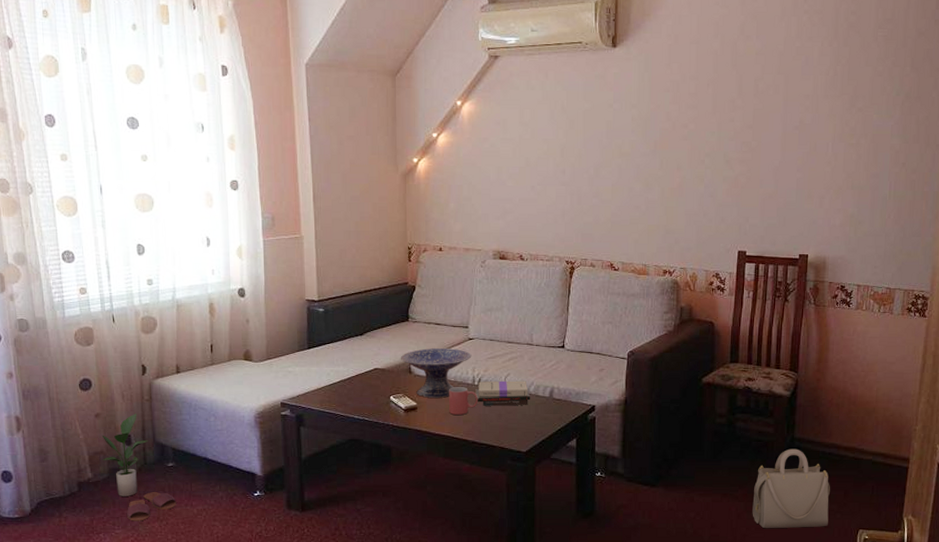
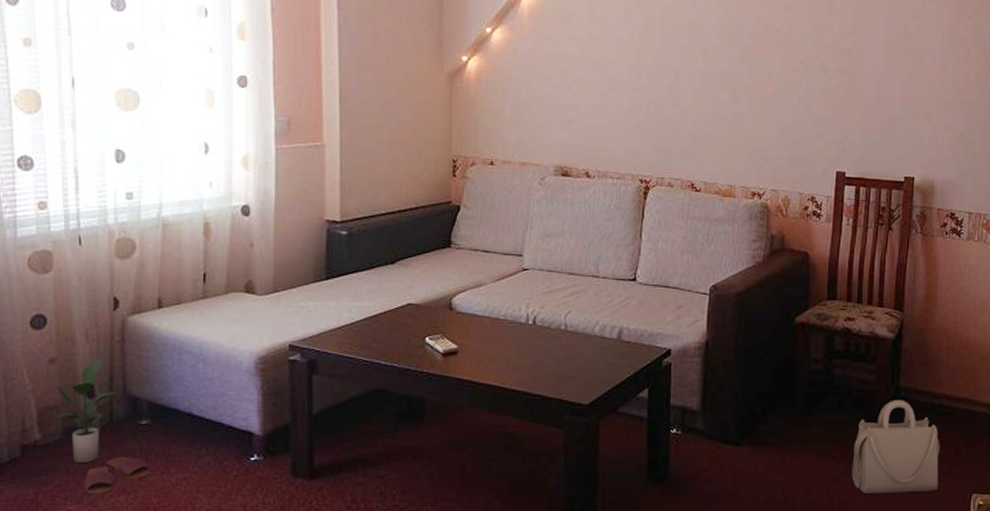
decorative bowl: present [400,348,472,398] -> none [439,280,526,340]
mug: present [448,387,479,415] -> none [496,326,533,360]
books: present [475,380,531,406] -> none [529,319,595,350]

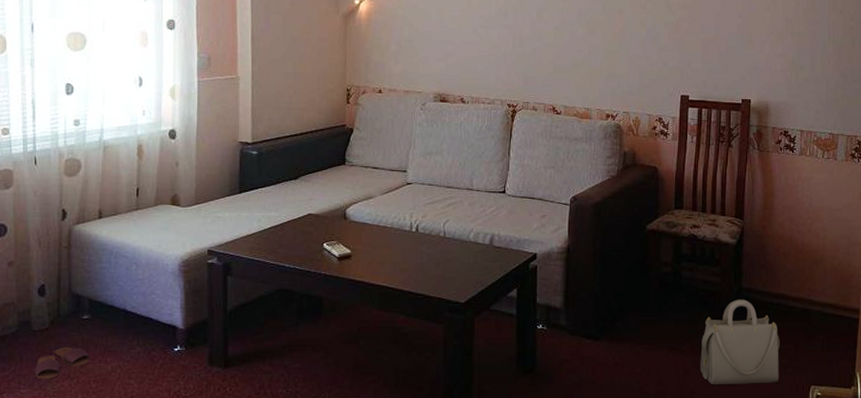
potted plant: present [54,358,118,463] -> none [11,262,64,352]

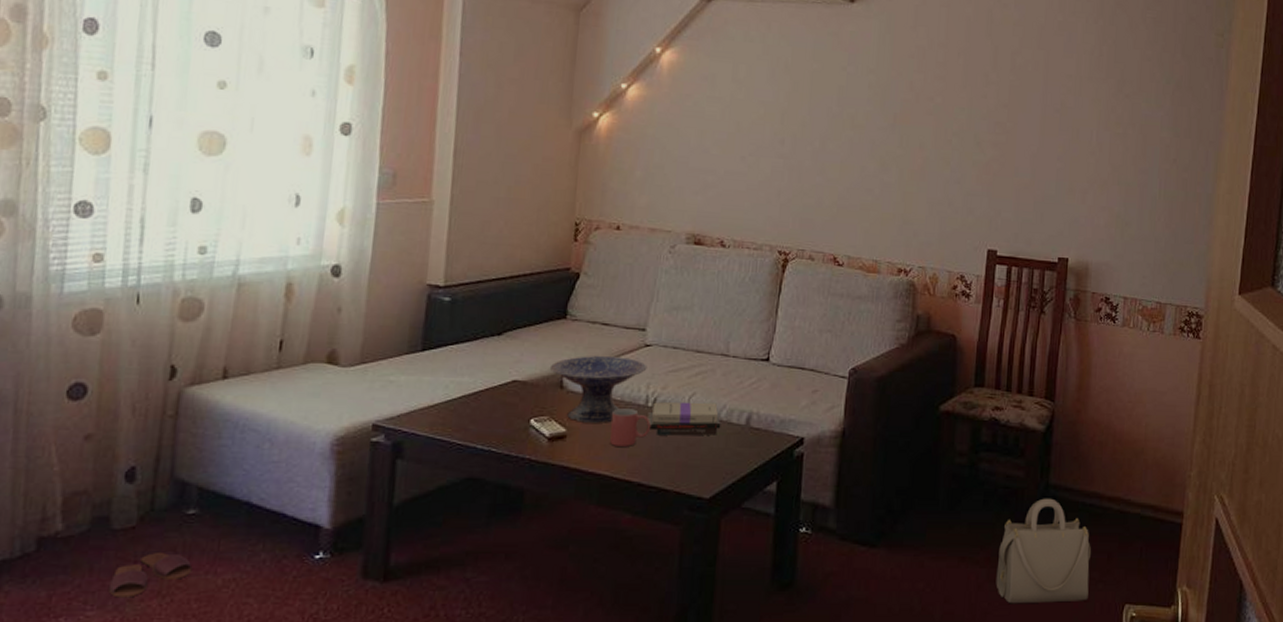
decorative bowl: none [335,193,410,245] -> present [549,356,648,423]
mug: none [384,234,416,263] -> present [610,408,652,447]
books: none [413,227,470,254] -> present [647,402,721,436]

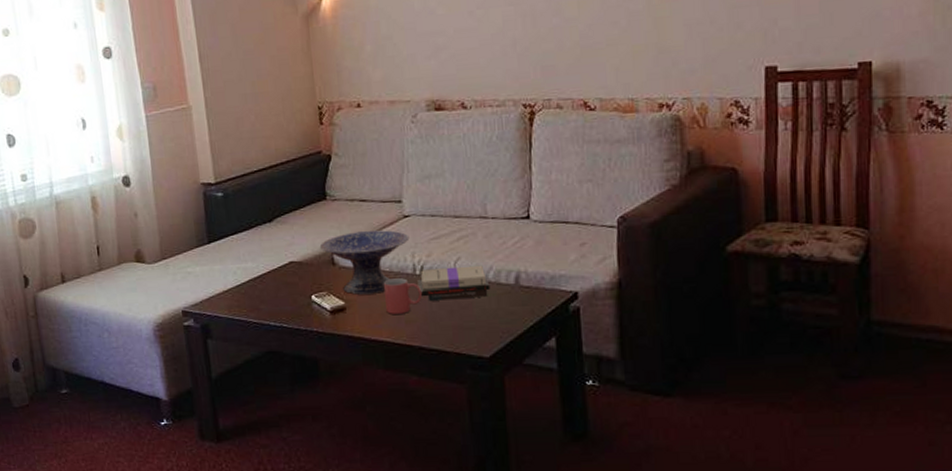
slippers: present [107,551,193,598] -> none [21,423,75,459]
handbag: present [996,498,1091,604] -> none [814,336,933,450]

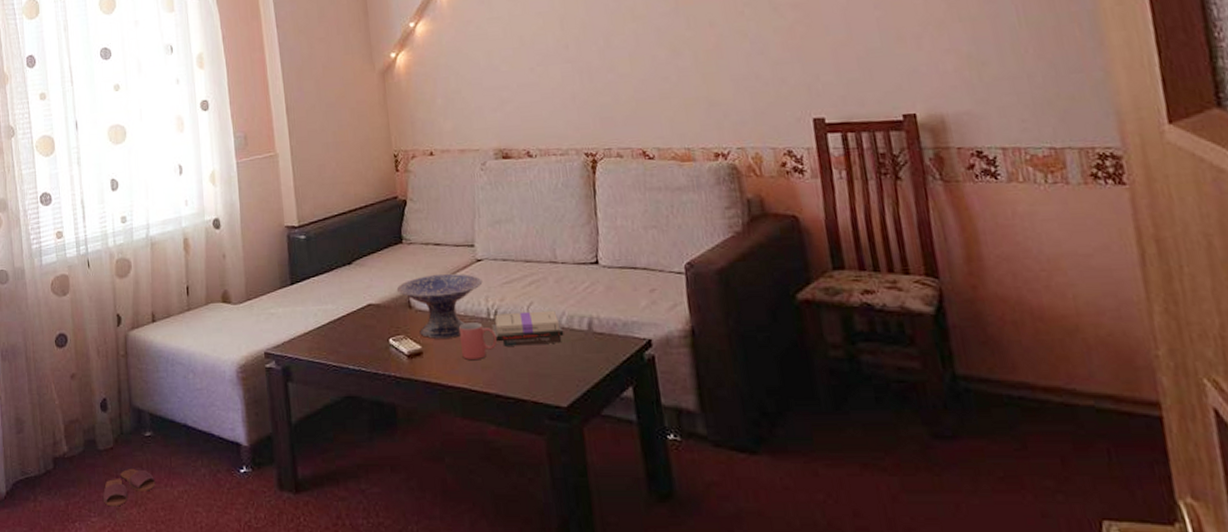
slippers: none [21,423,75,459] -> present [102,468,156,507]

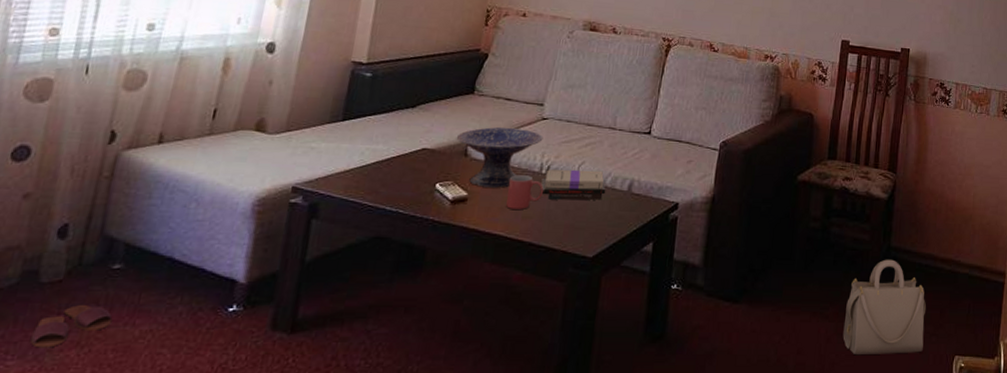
handbag: none [908,392,1046,519] -> present [843,259,926,356]

